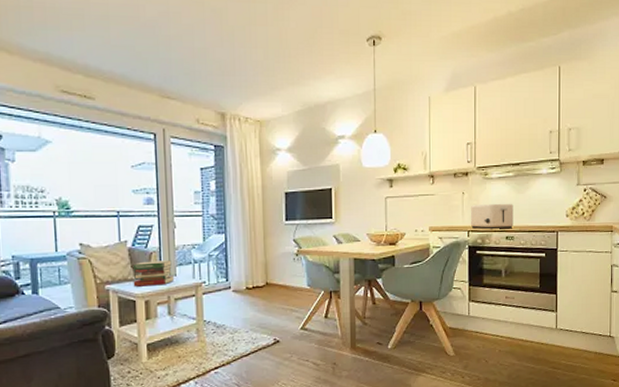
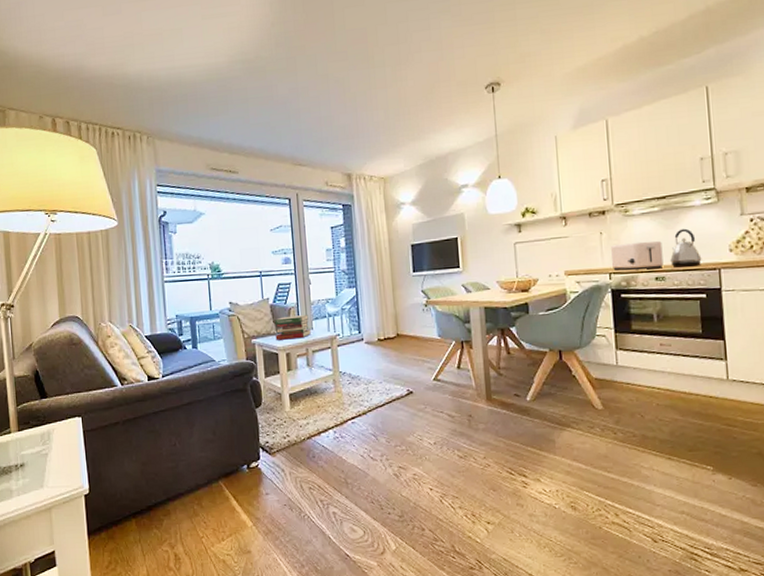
kettle: none [519,194,544,229] -> present [670,228,702,268]

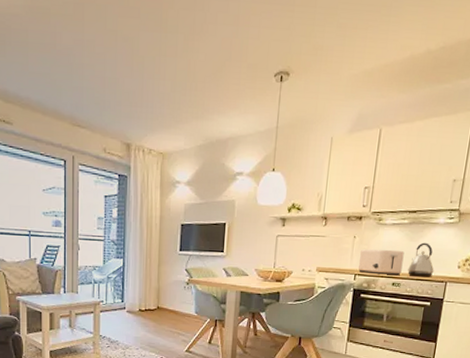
books: present [274,315,311,340] -> none [40,278,76,301]

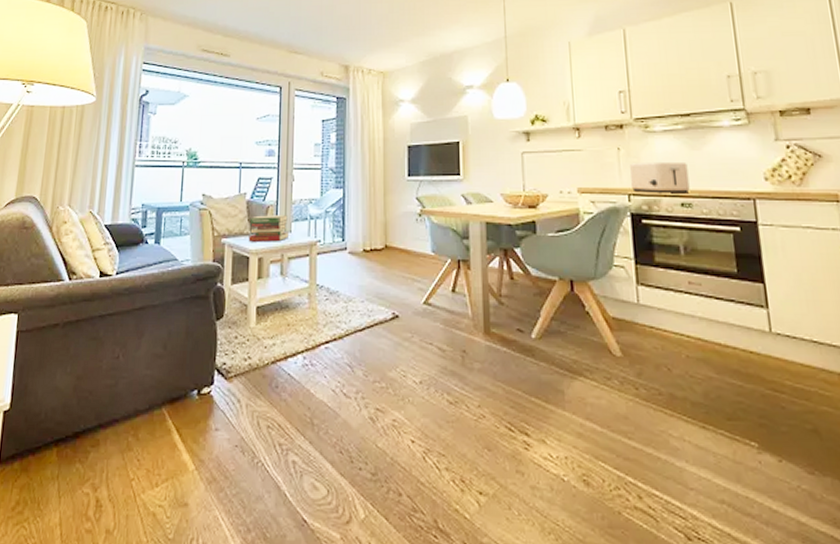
books: none [40,278,76,301] -> present [248,215,289,242]
kettle: present [407,242,434,277] -> none [697,150,734,194]

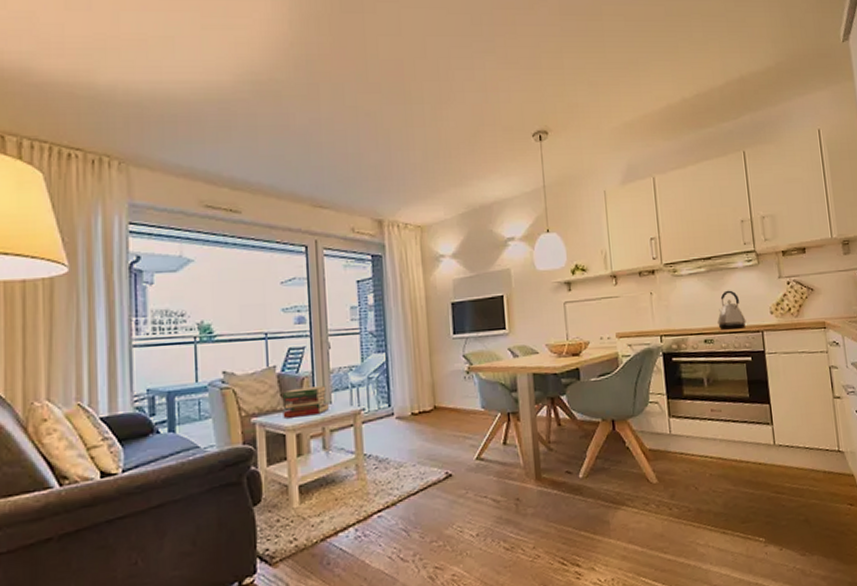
toaster: present [630,161,690,194] -> none [661,301,712,333]
kettle: none [697,150,734,194] -> present [717,290,746,330]

